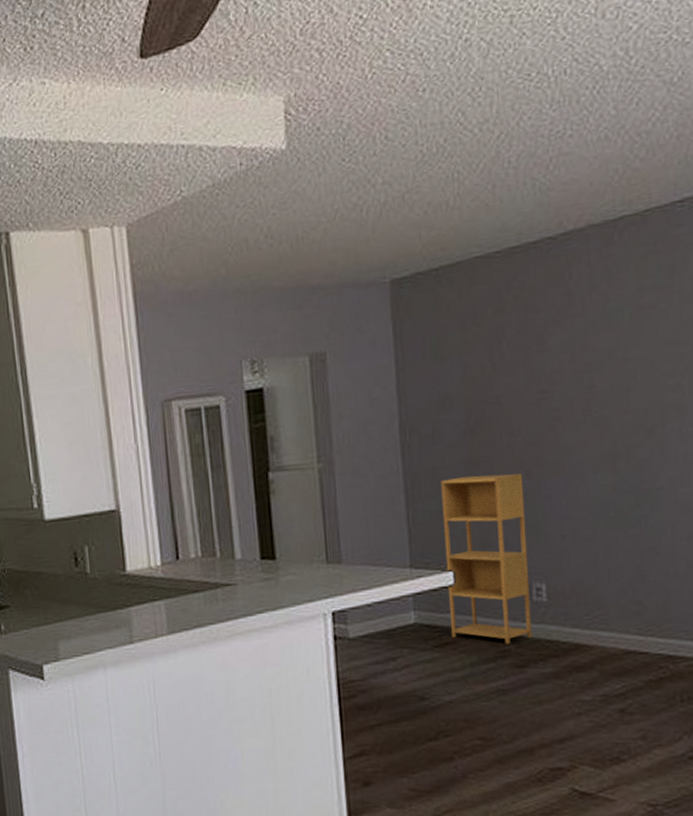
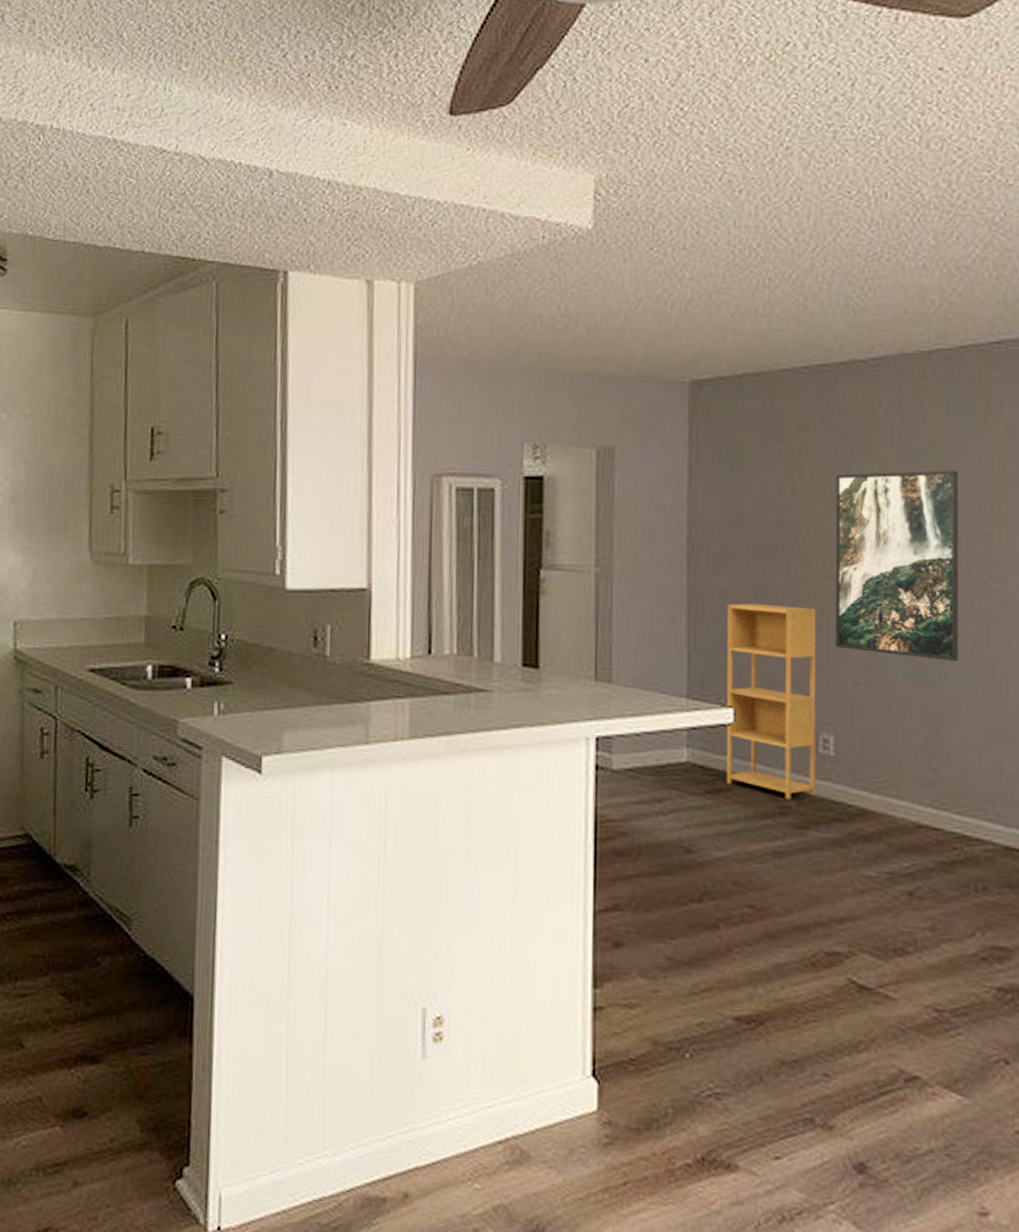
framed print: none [532,328,657,506] -> present [835,470,958,661]

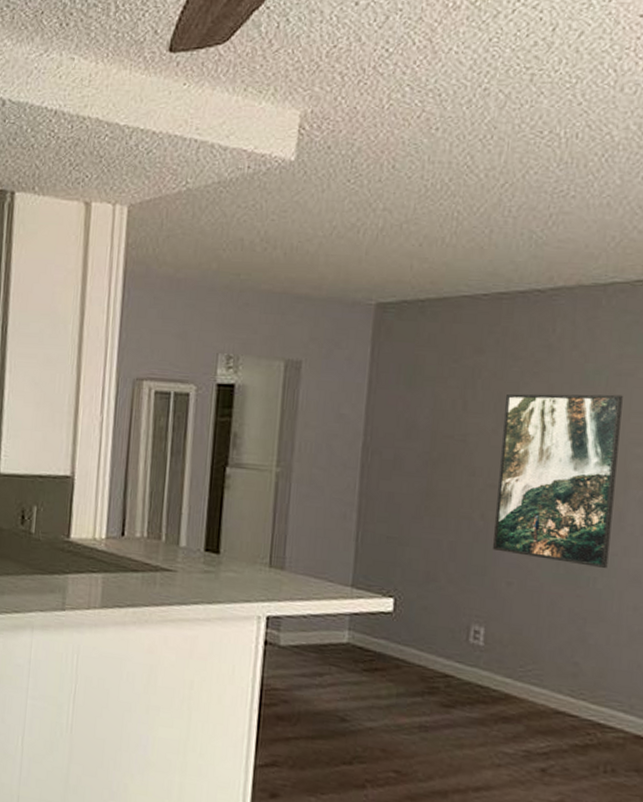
shelving unit: present [726,603,817,800] -> none [383,506,478,682]

